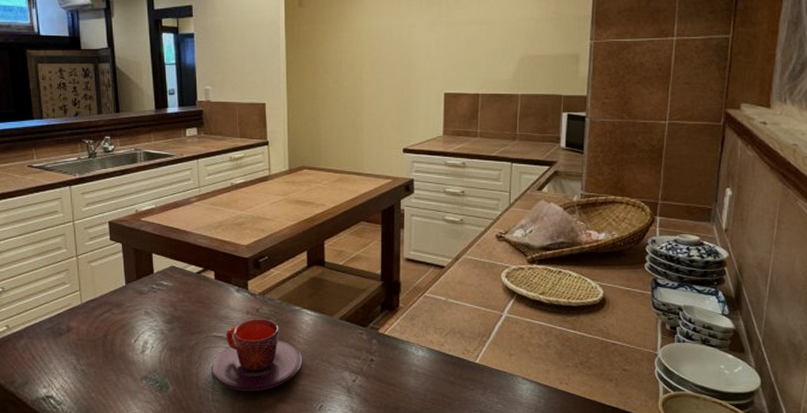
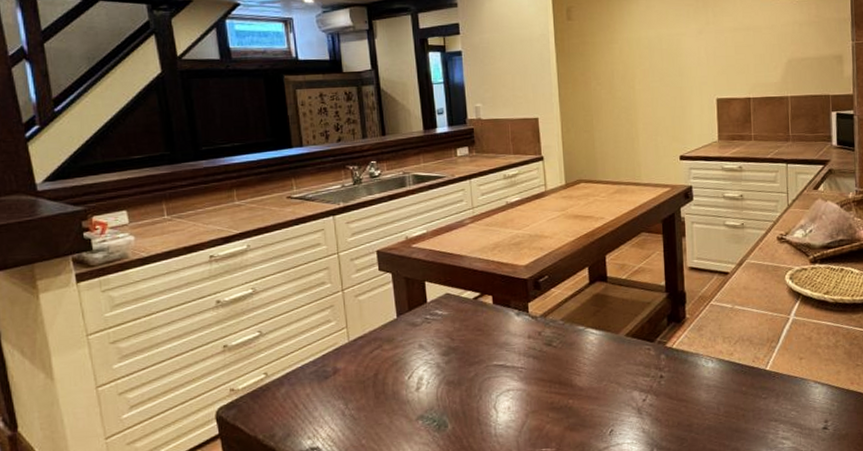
teacup: present [211,319,303,392] -> none [493,342,590,423]

